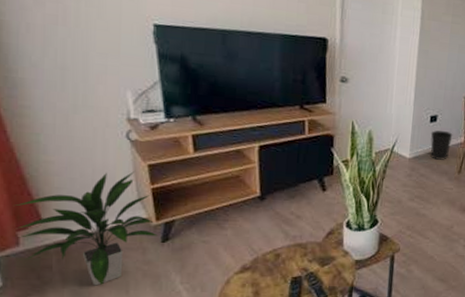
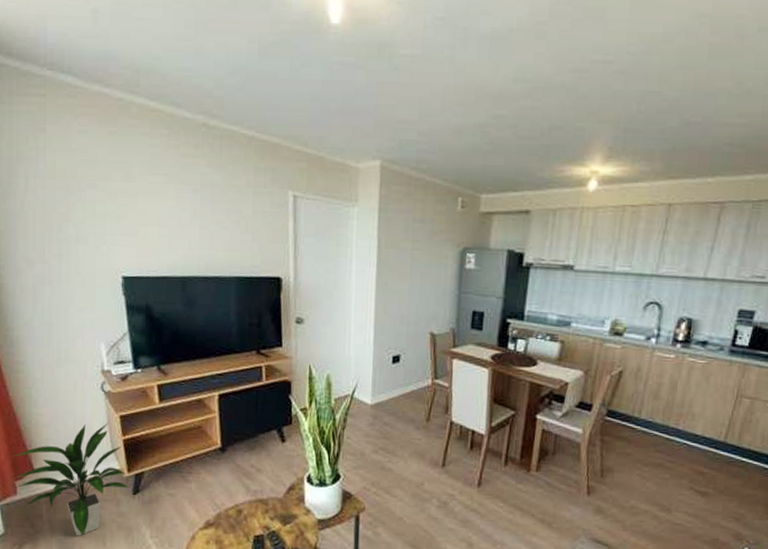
wastebasket: present [430,130,453,160] -> none [393,372,419,406]

